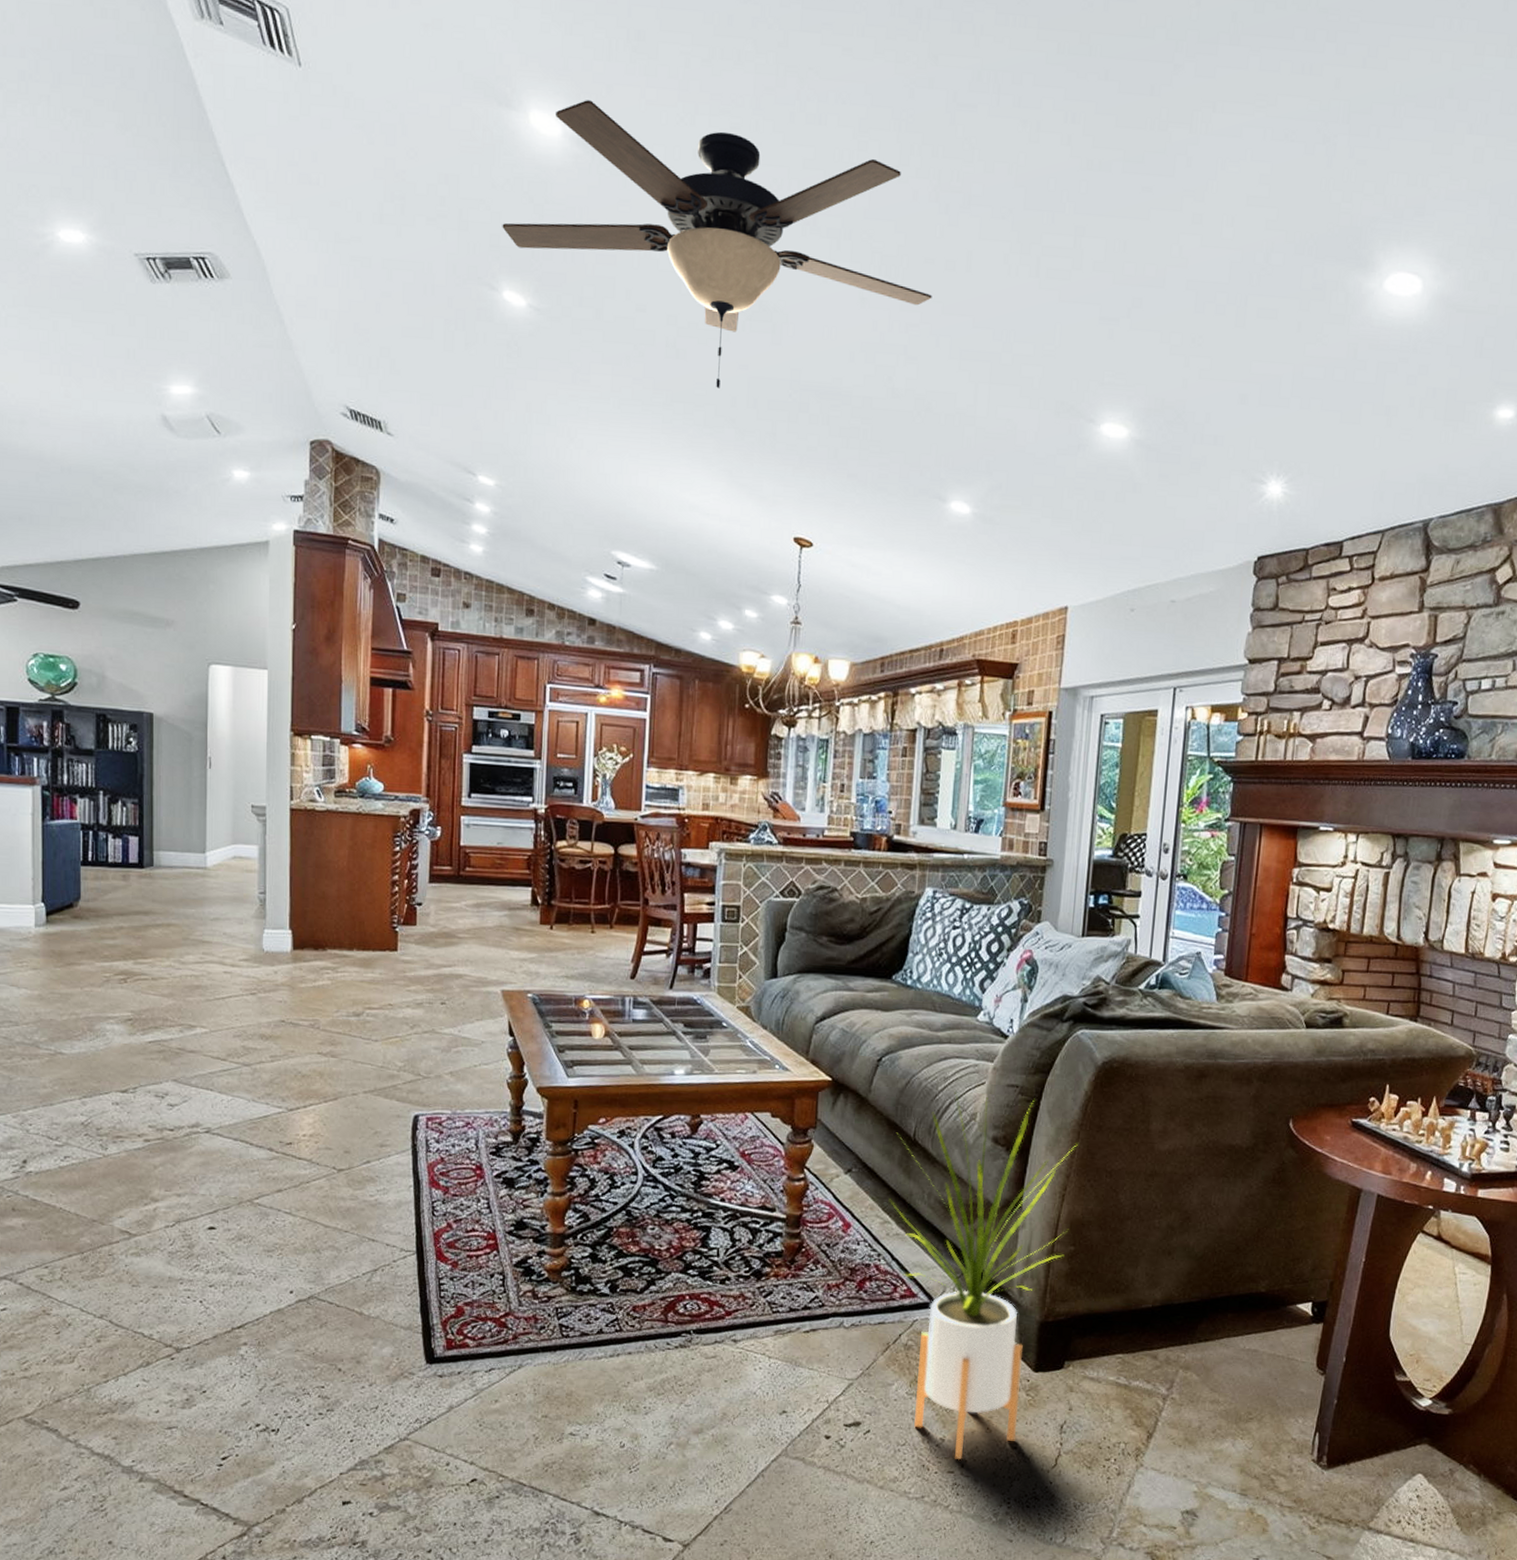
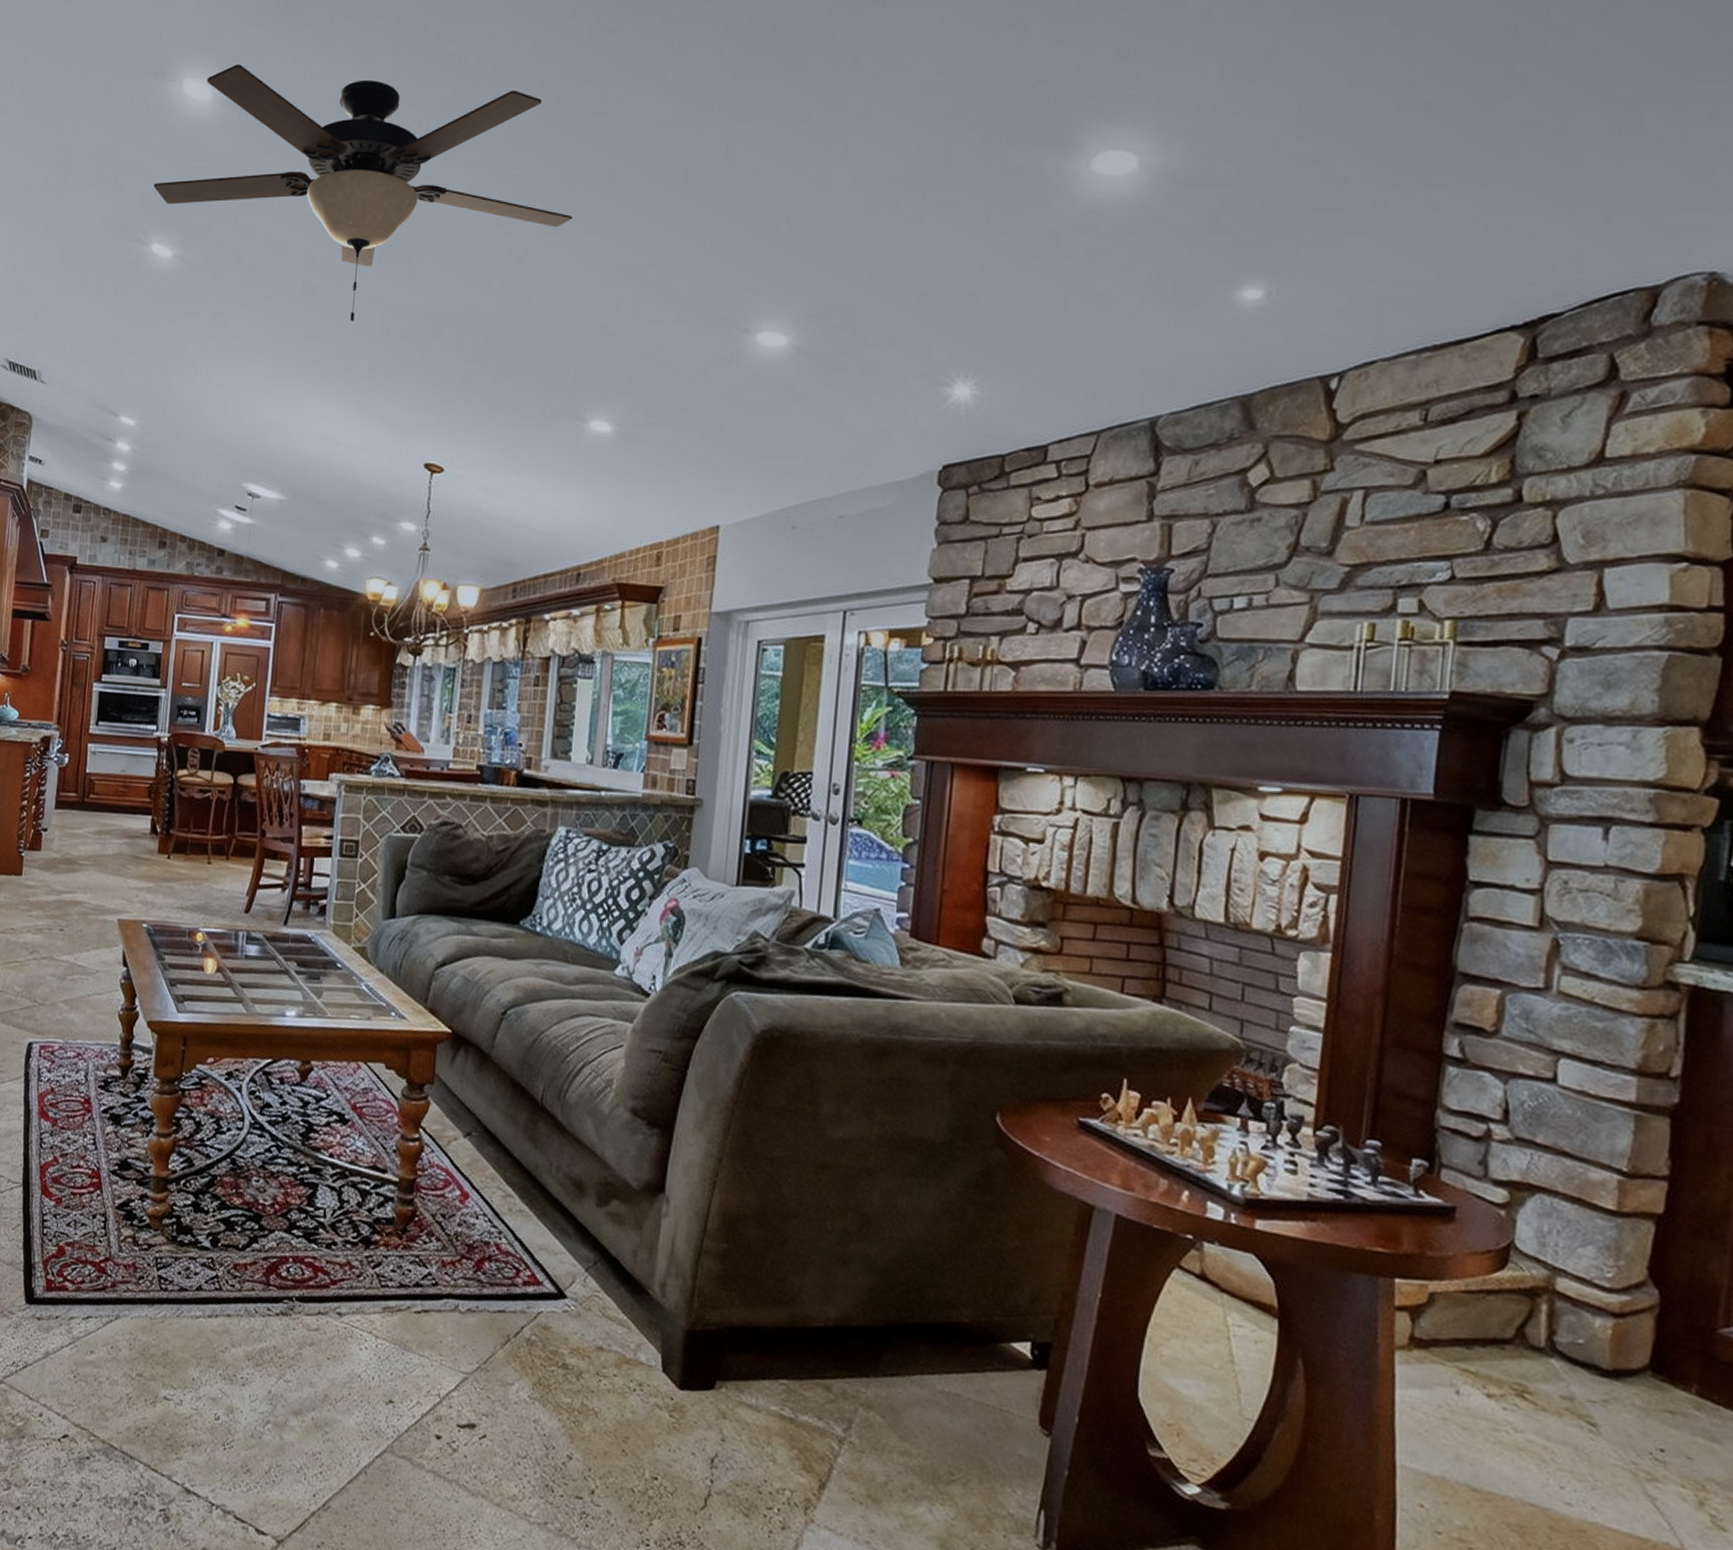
house plant: present [890,1093,1078,1460] -> none [513,1055,732,1485]

